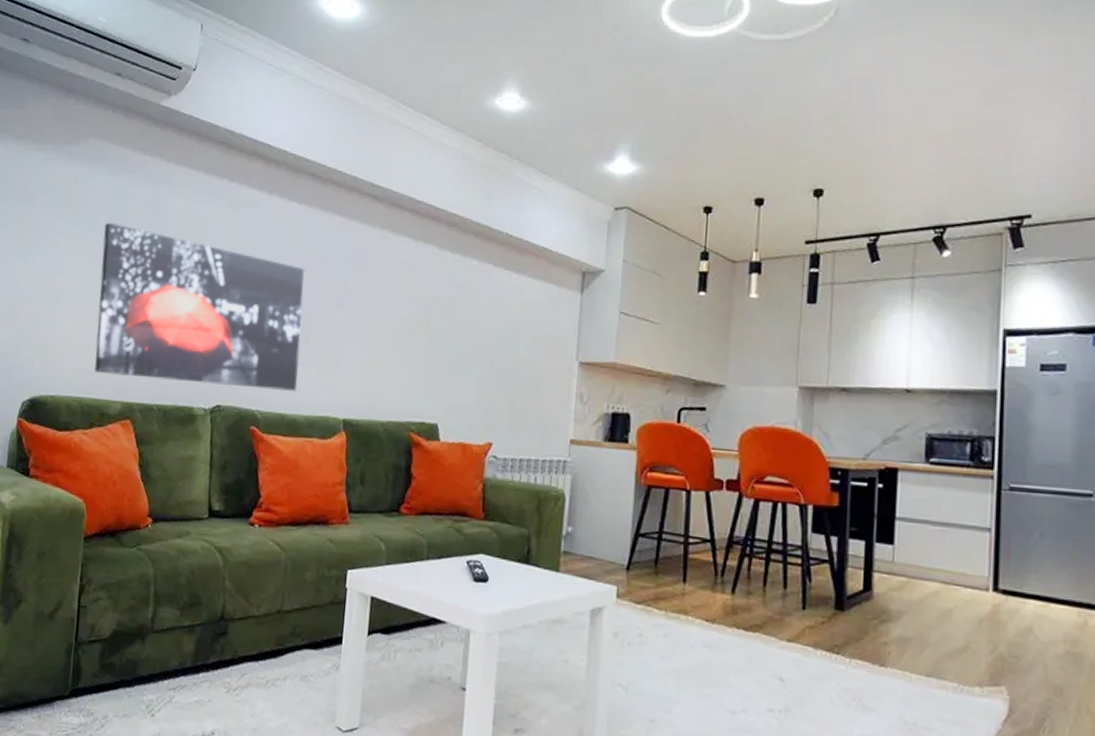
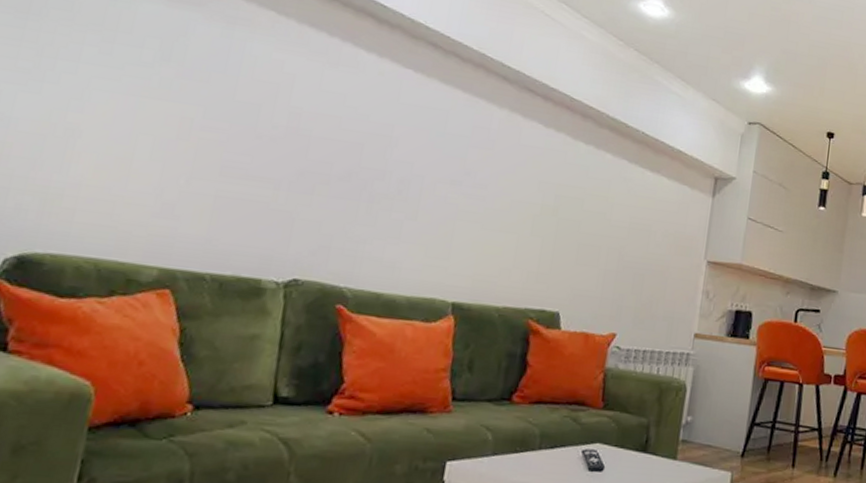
wall art: present [93,222,306,392] -> none [120,57,418,270]

